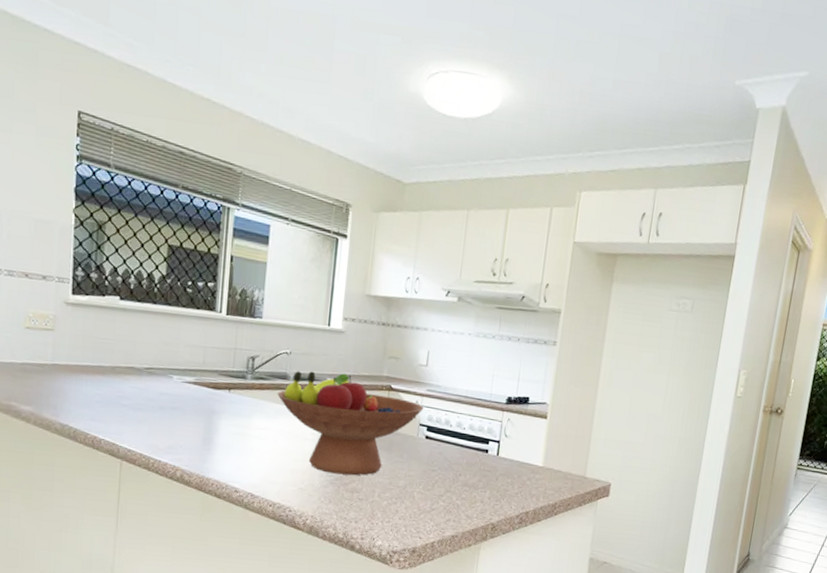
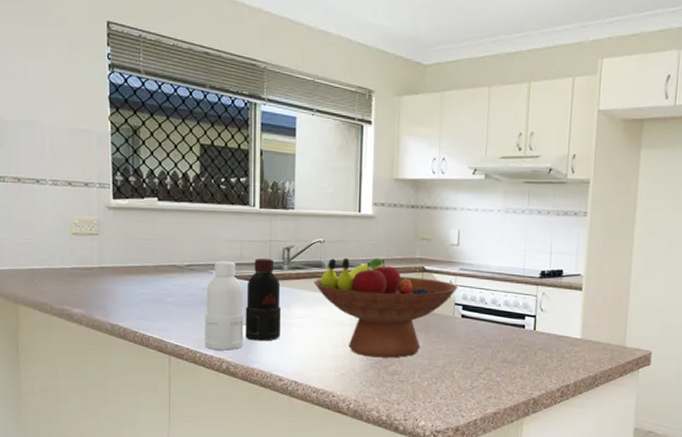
bottle: none [159,365,243,459] -> present [205,258,282,351]

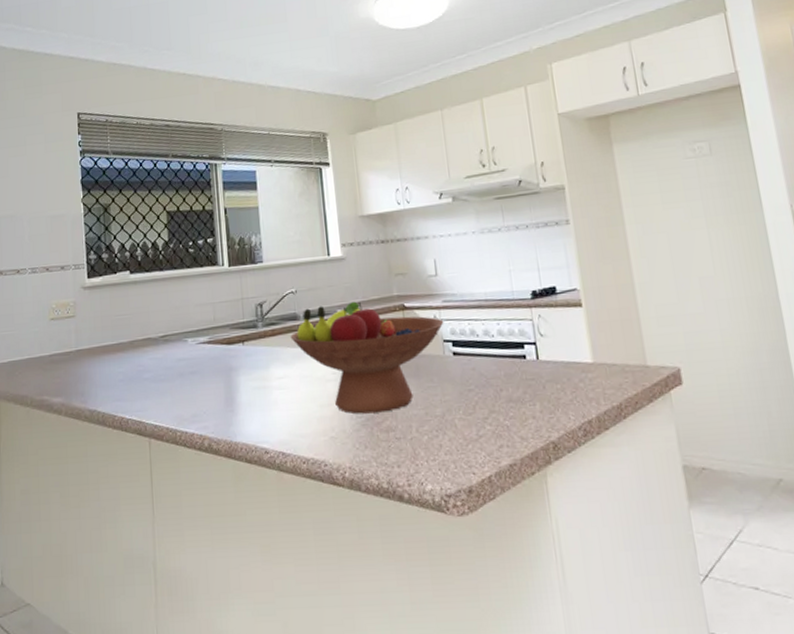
bottle: present [205,258,282,351] -> none [182,317,262,427]

